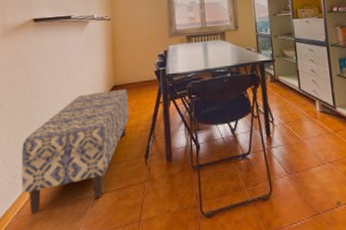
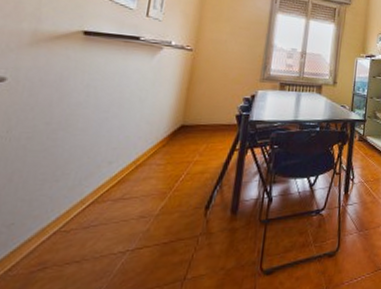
bench: present [21,88,129,215] -> none [18,130,198,274]

